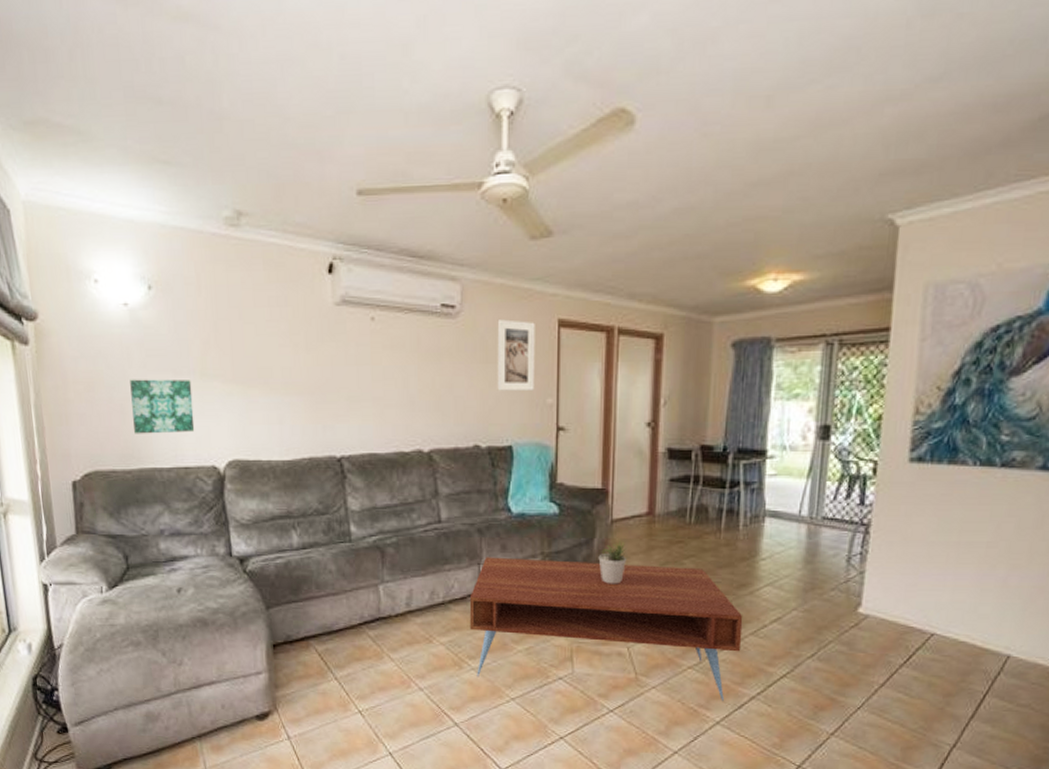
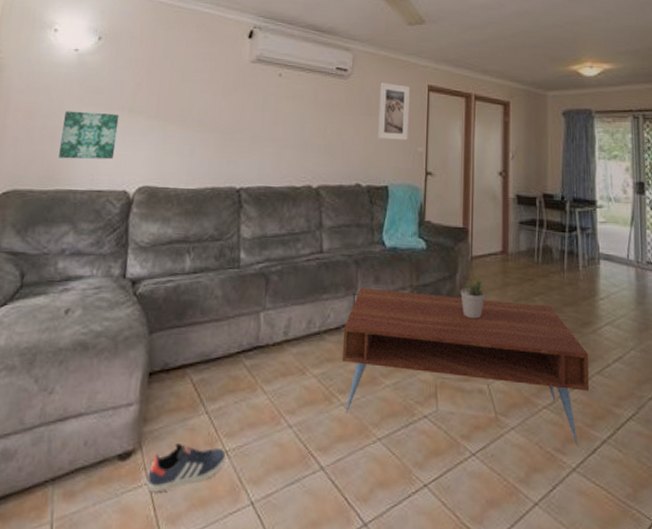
sneaker: none [287,704,361,746] -> present [147,442,226,493]

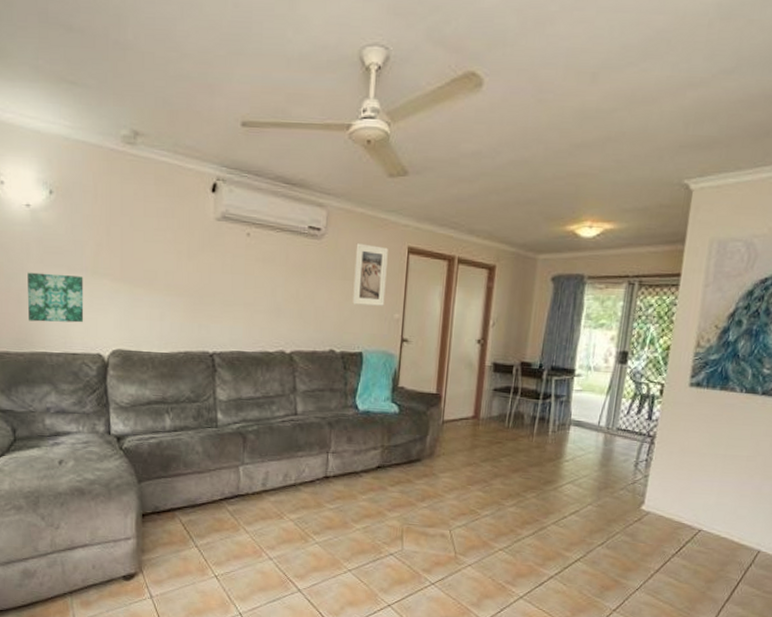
sneaker: present [147,442,226,493] -> none [150,568,216,604]
coffee table: present [342,287,590,445] -> none [316,447,548,579]
potted plant: present [460,277,487,319] -> none [429,439,456,476]

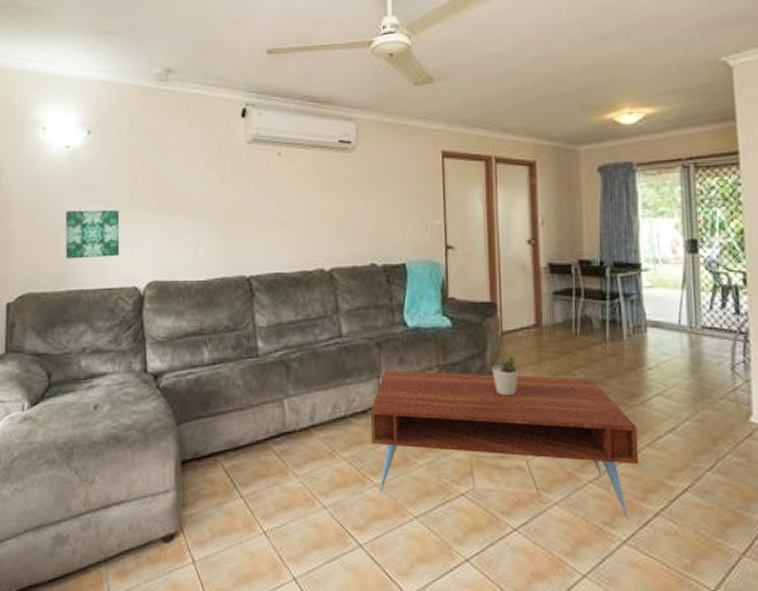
coffee table: none [316,447,548,579] -> present [370,370,639,518]
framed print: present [352,243,388,306] -> none [388,152,424,214]
potted plant: none [429,439,456,476] -> present [491,353,521,396]

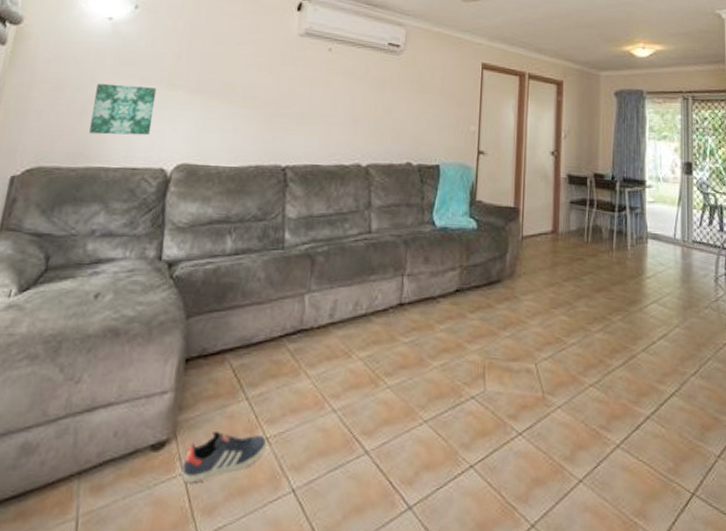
sneaker: none [192,525,265,571] -> present [181,430,267,483]
coffee table: present [370,370,639,518] -> none [389,268,635,421]
potted plant: present [491,353,521,396] -> none [510,257,537,299]

